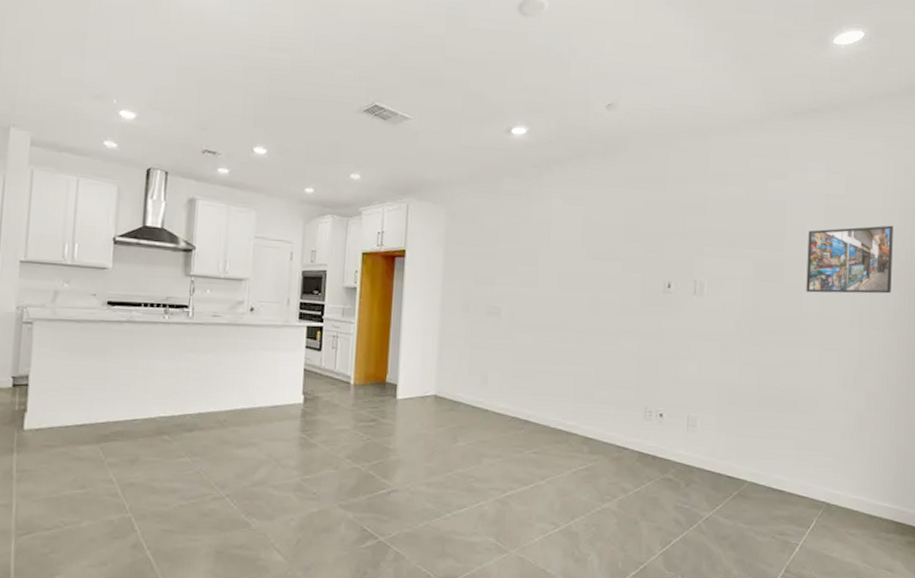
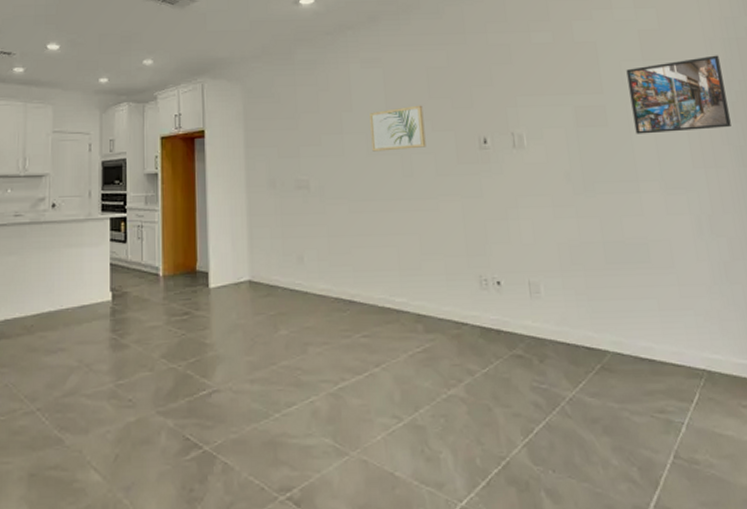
wall art: none [564,245,616,287] -> present [369,105,426,152]

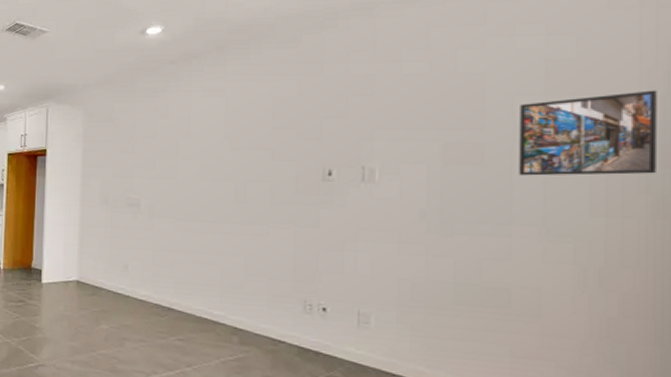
wall art: present [369,105,426,152] -> none [206,134,265,177]

